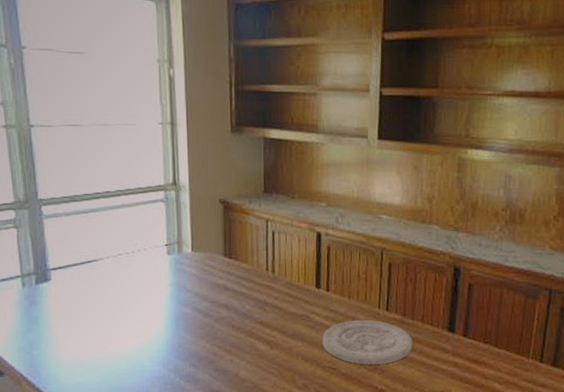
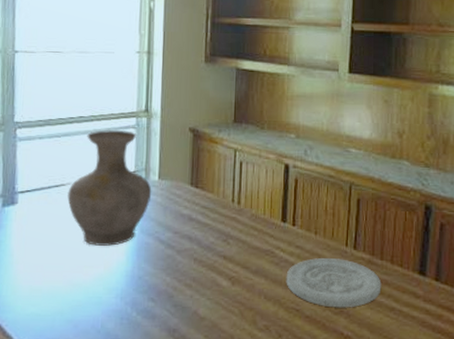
vase: none [101,204,186,318] -> present [67,130,152,246]

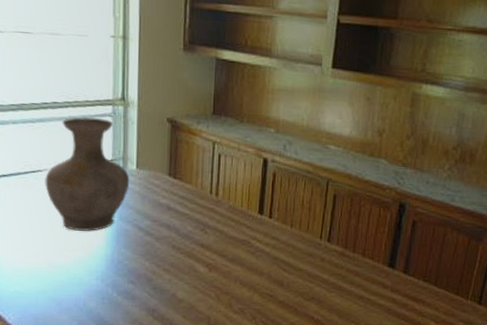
plate: present [286,258,382,308] -> none [261,249,352,295]

